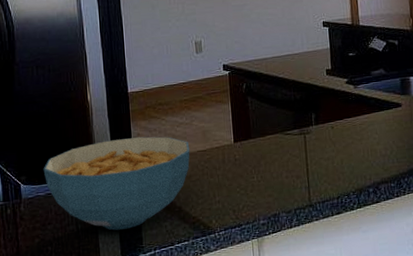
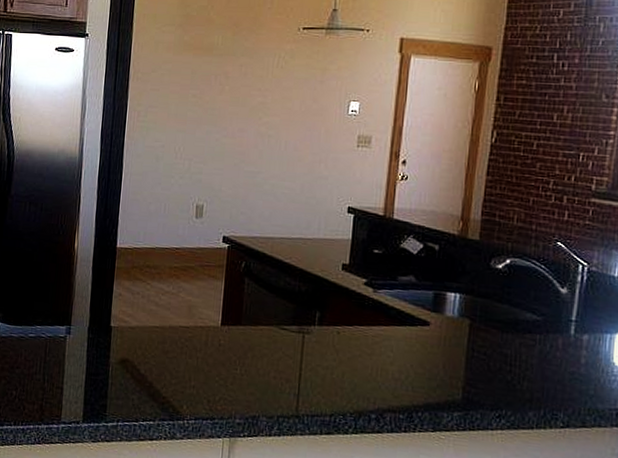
cereal bowl: present [43,136,190,230] -> none [20,294,172,393]

